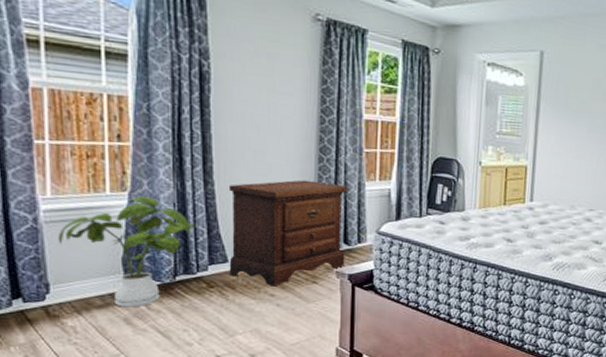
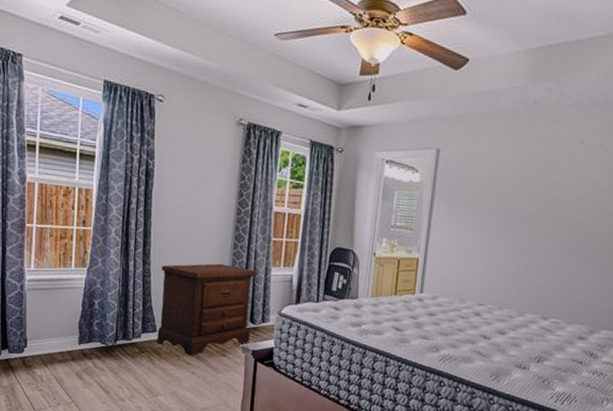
house plant: present [58,196,196,308] -> none [36,272,134,364]

